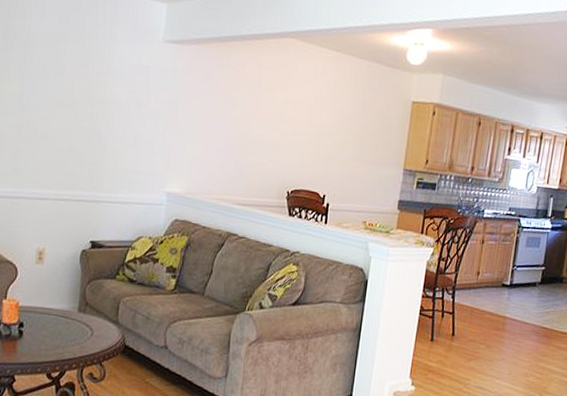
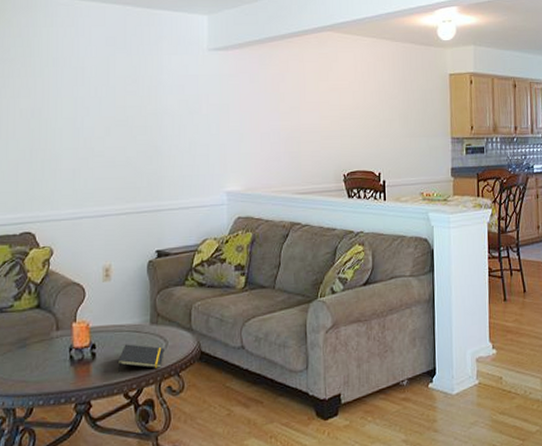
notepad: none [43,327,90,355] -> present [117,344,165,373]

